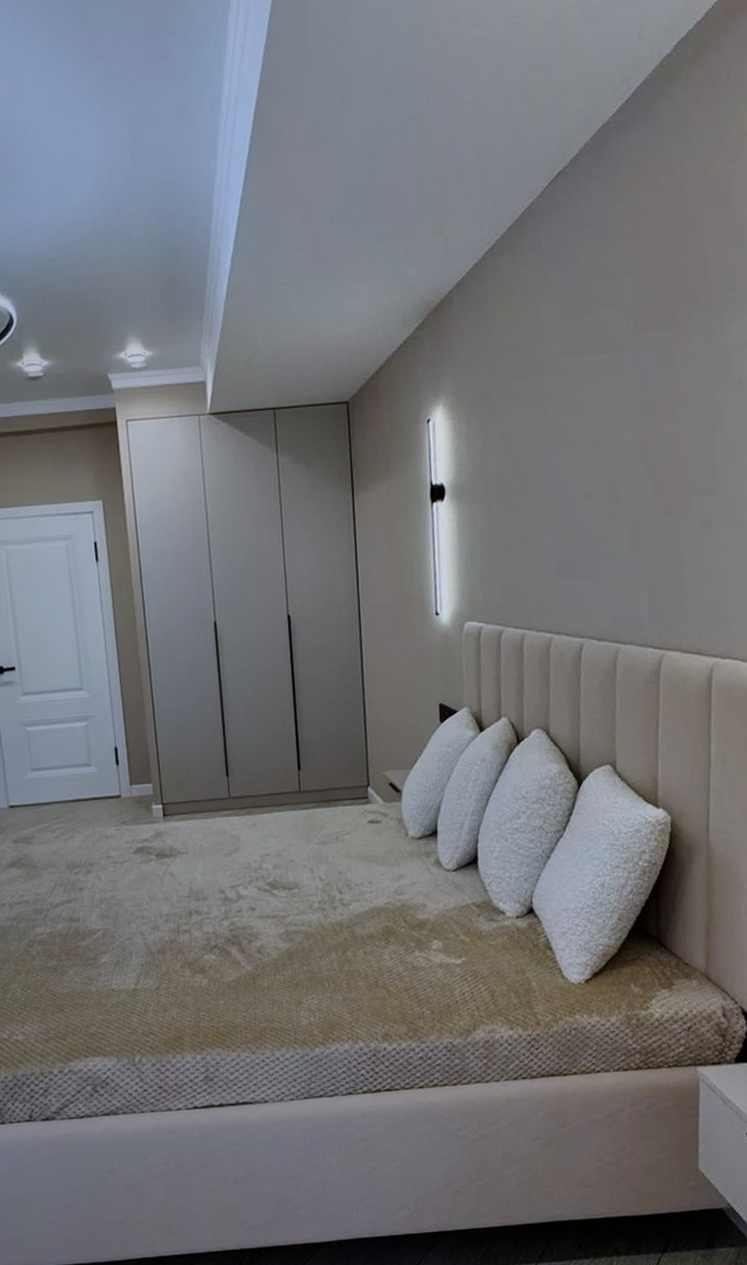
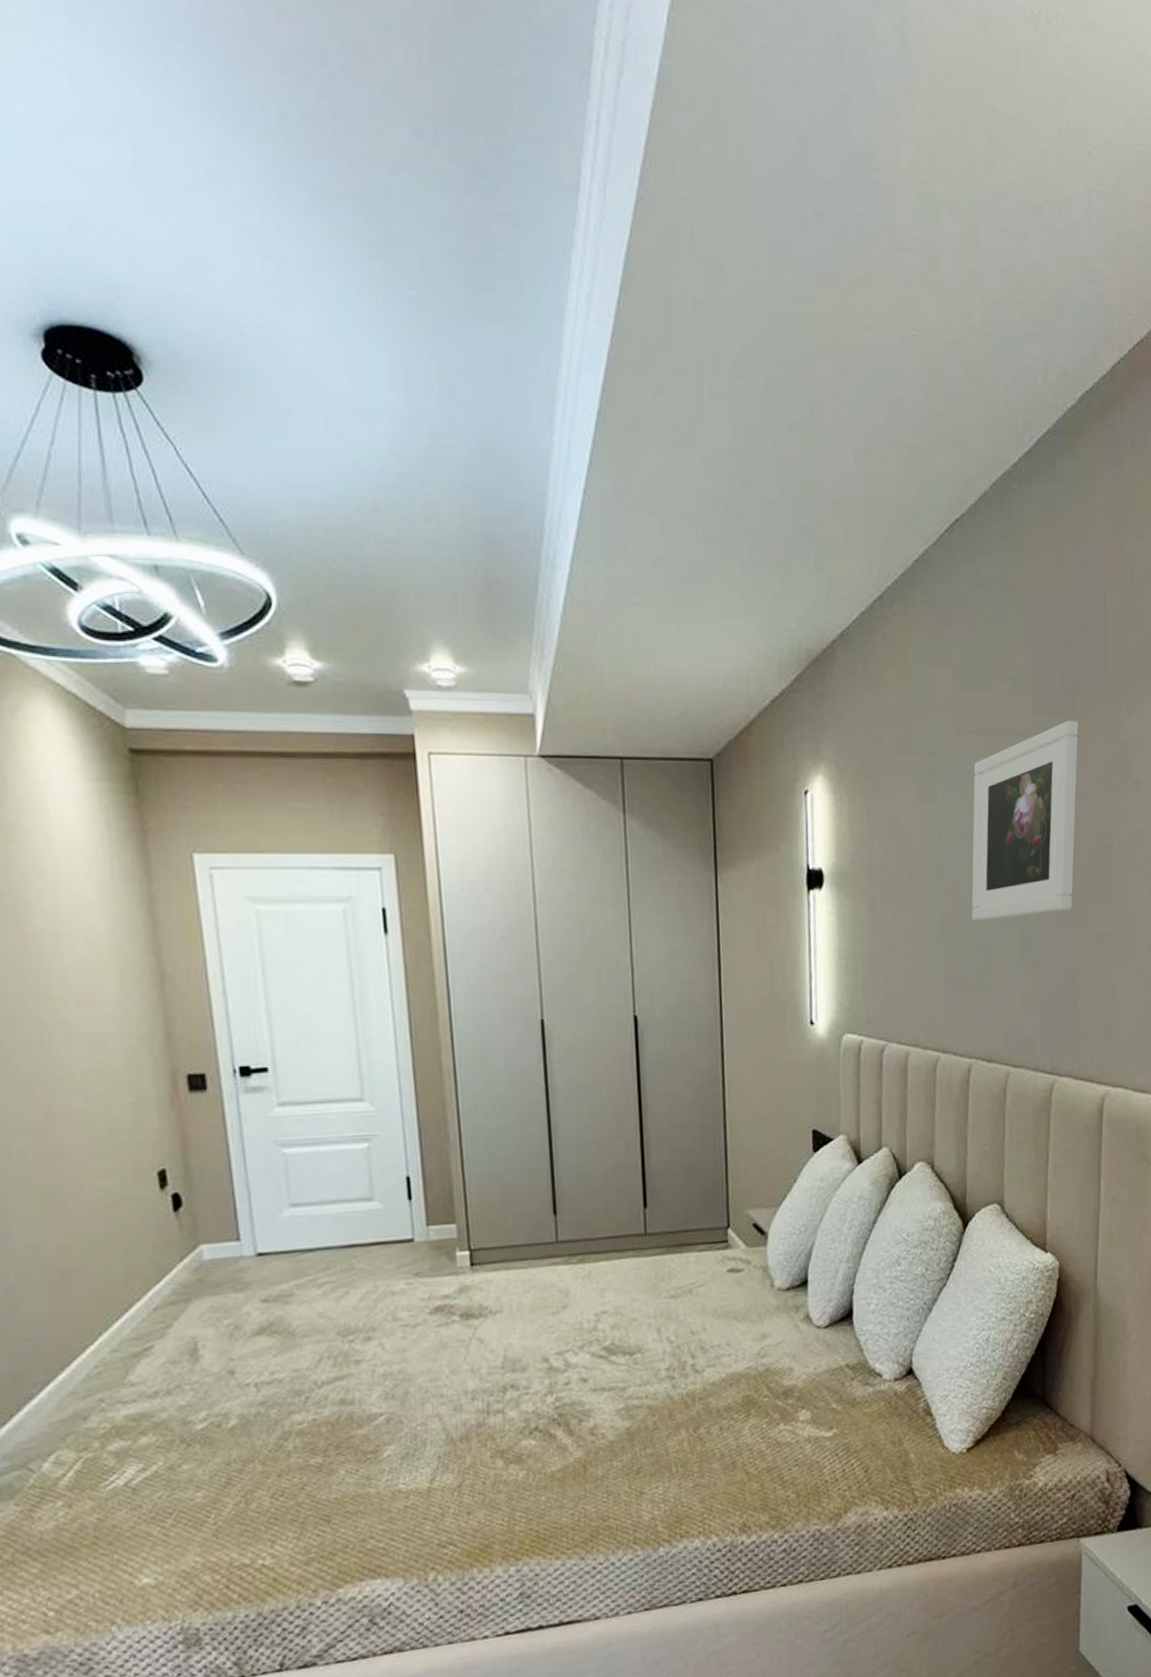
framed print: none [579,333,681,518] -> present [971,721,1079,921]

